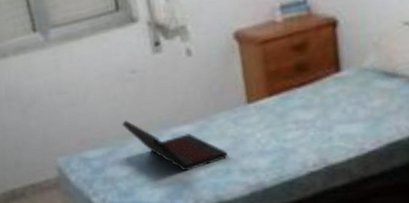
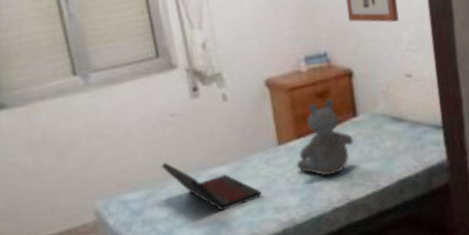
stuffed bear: none [268,52,336,138] -> present [297,99,354,176]

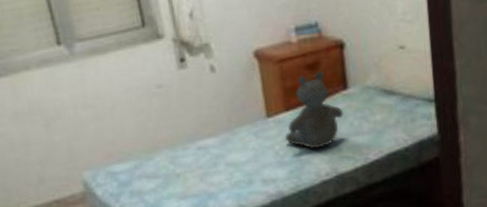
laptop: present [161,162,262,212] -> none [148,134,250,183]

